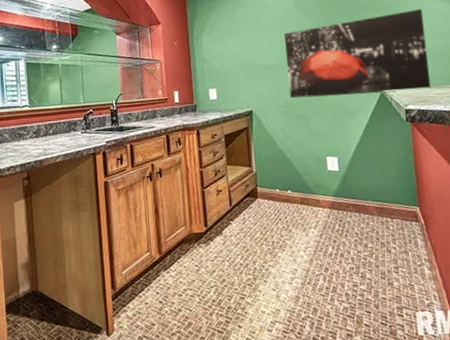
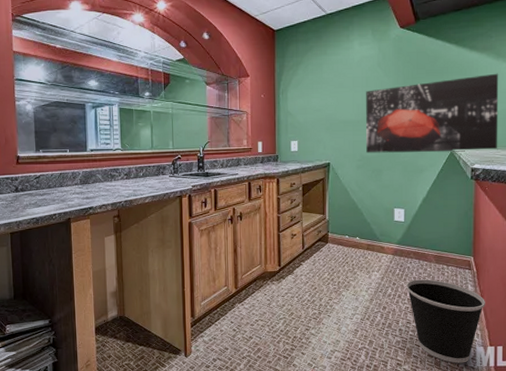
wastebasket: none [348,234,439,332] -> present [406,279,485,363]

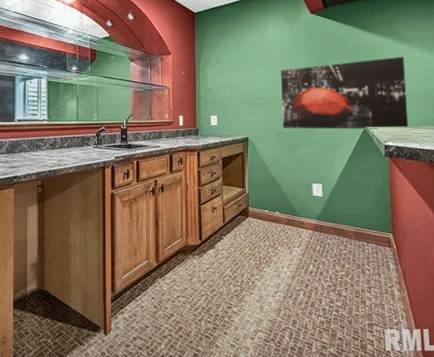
wastebasket: present [406,279,485,363] -> none [327,256,408,347]

